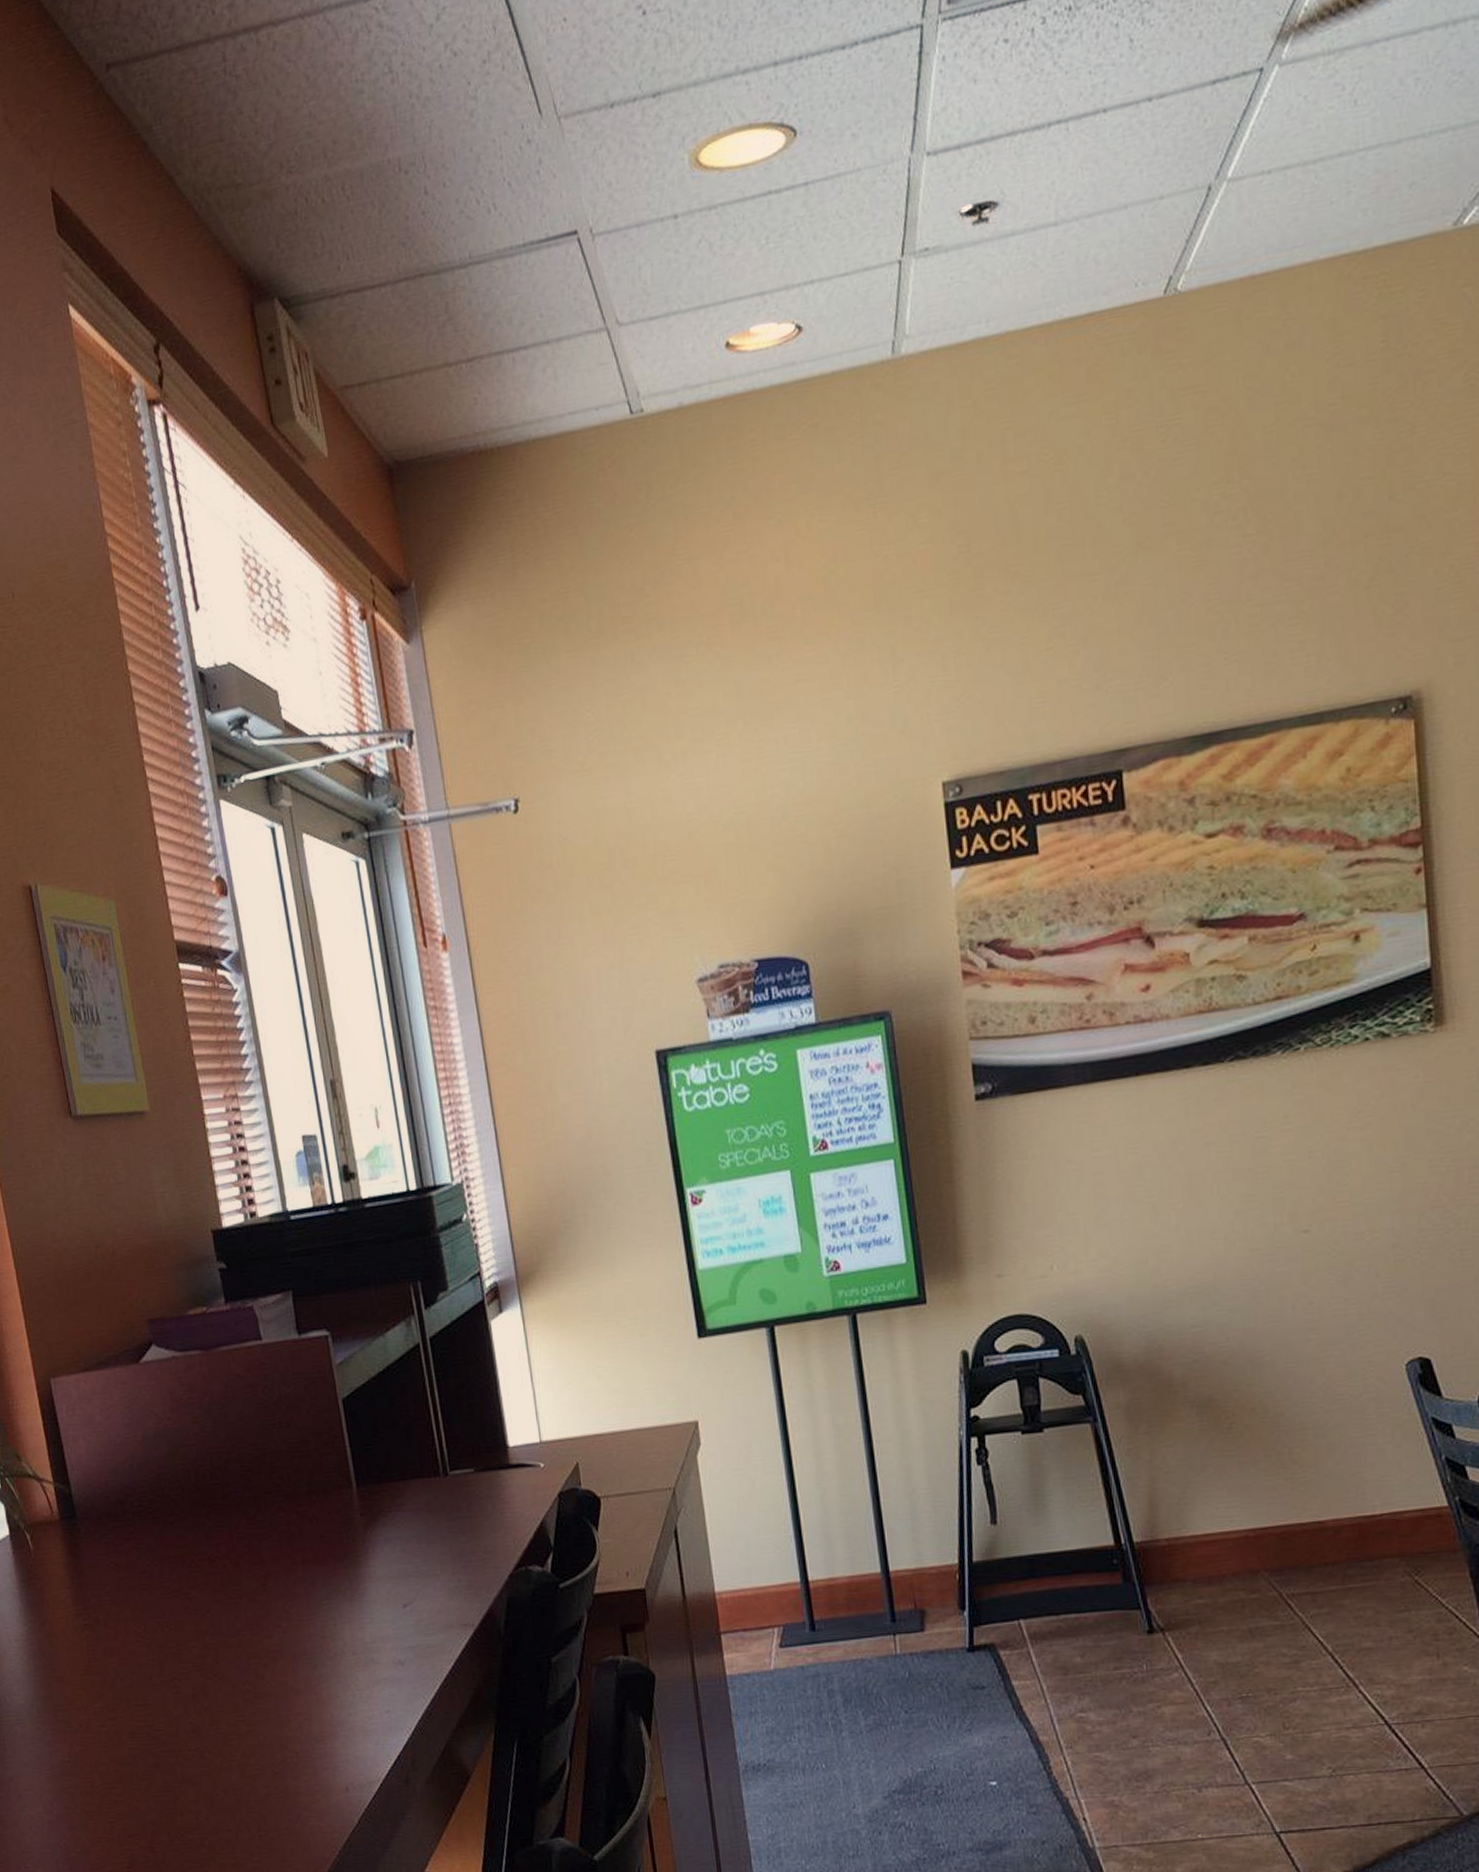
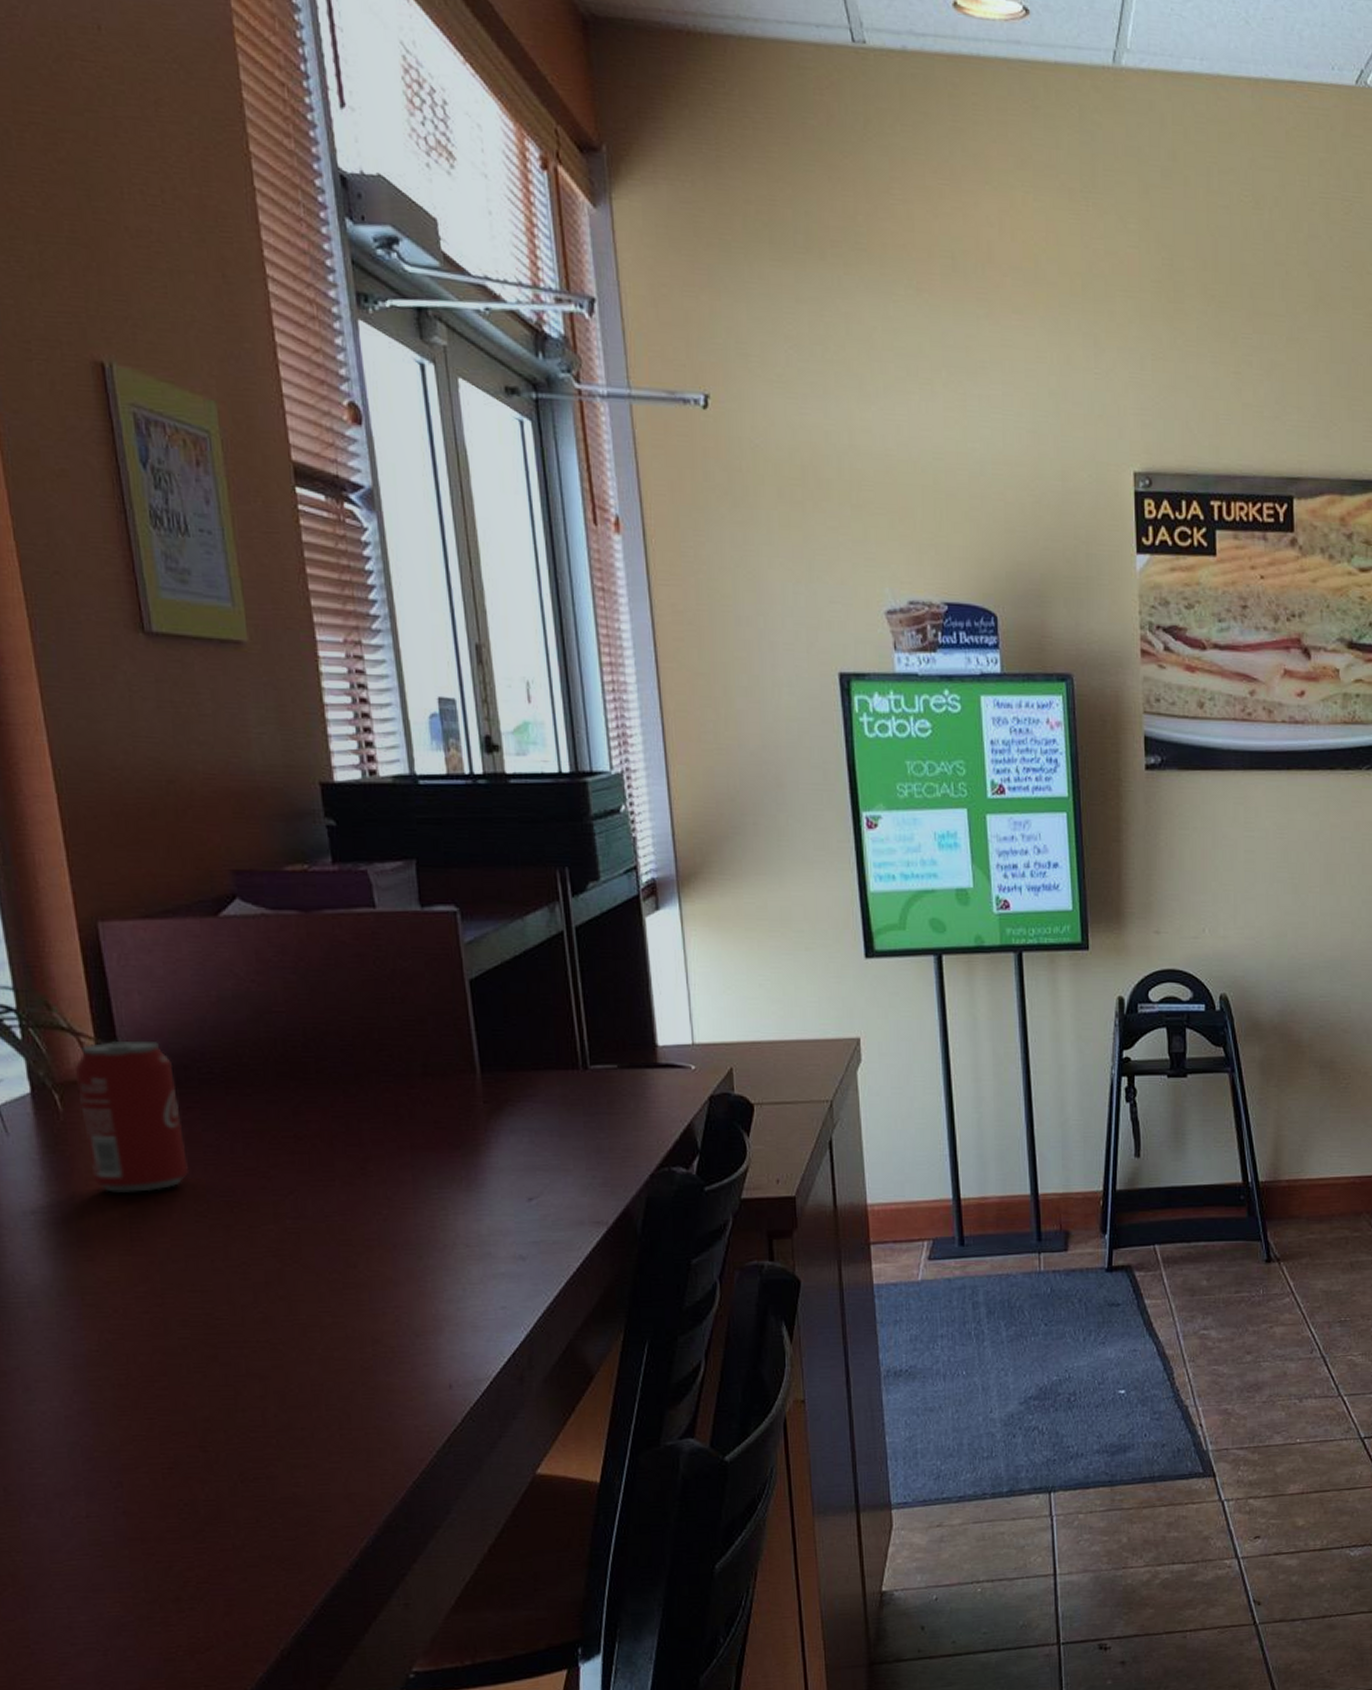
beverage can: none [40,1480,129,1619] -> present [74,1040,190,1192]

